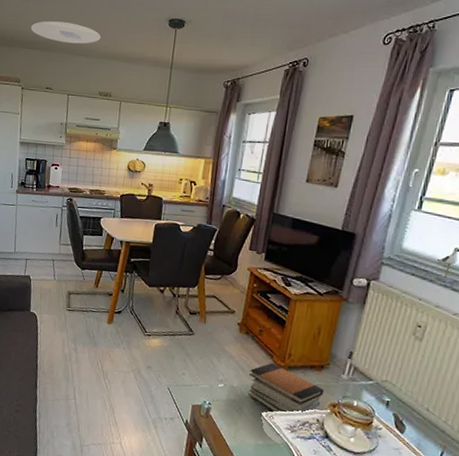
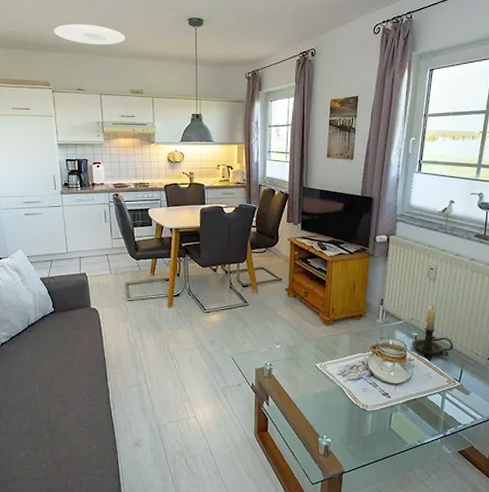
book stack: present [248,362,324,414] -> none [300,319,364,363]
candle holder: none [381,363,436,433] -> present [412,300,454,356]

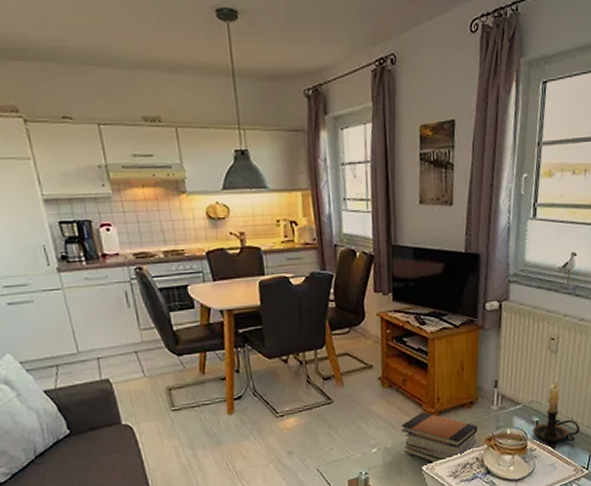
ceiling light: present [54,24,126,45] -> none [13,16,127,49]
book stack: none [300,319,364,363] -> present [400,411,478,464]

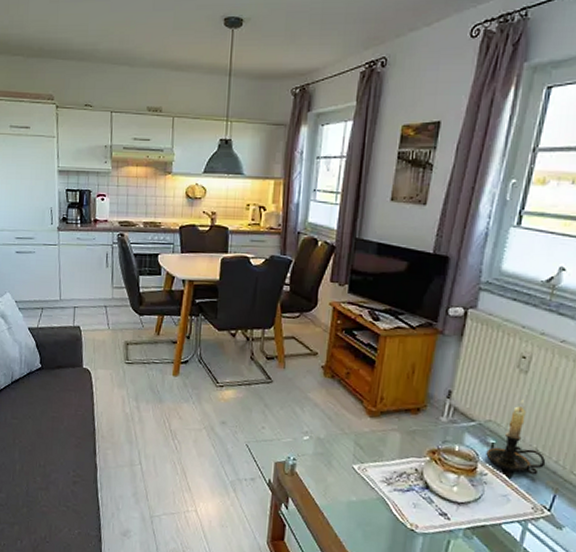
book stack: present [400,411,478,464] -> none [336,408,422,466]

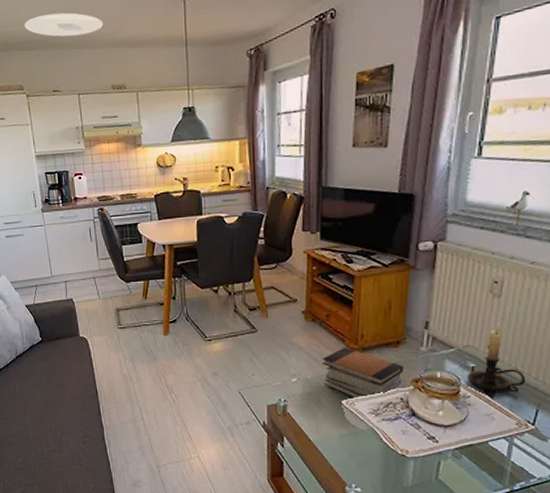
ceiling light: none [63,25,147,51] -> present [25,12,104,37]
book stack: none [336,408,422,466] -> present [321,347,404,400]

